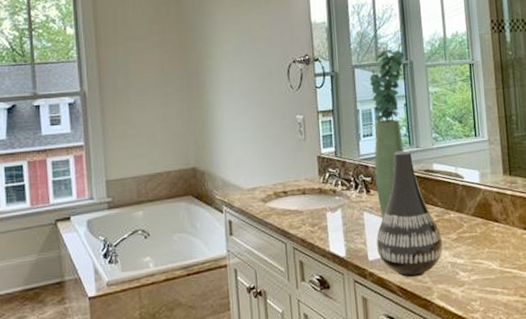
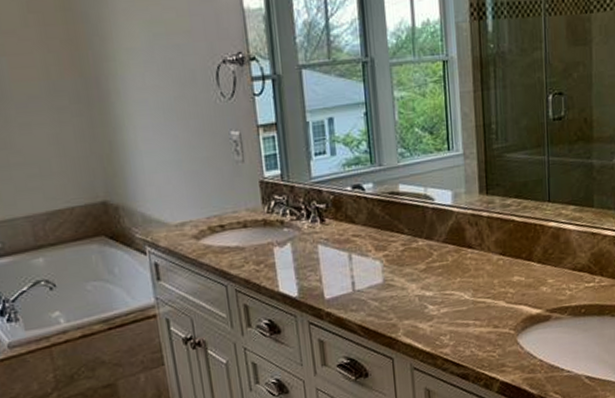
vase: present [369,43,405,220] -> none [320,35,365,253]
vase: present [376,151,443,278] -> none [333,171,410,315]

